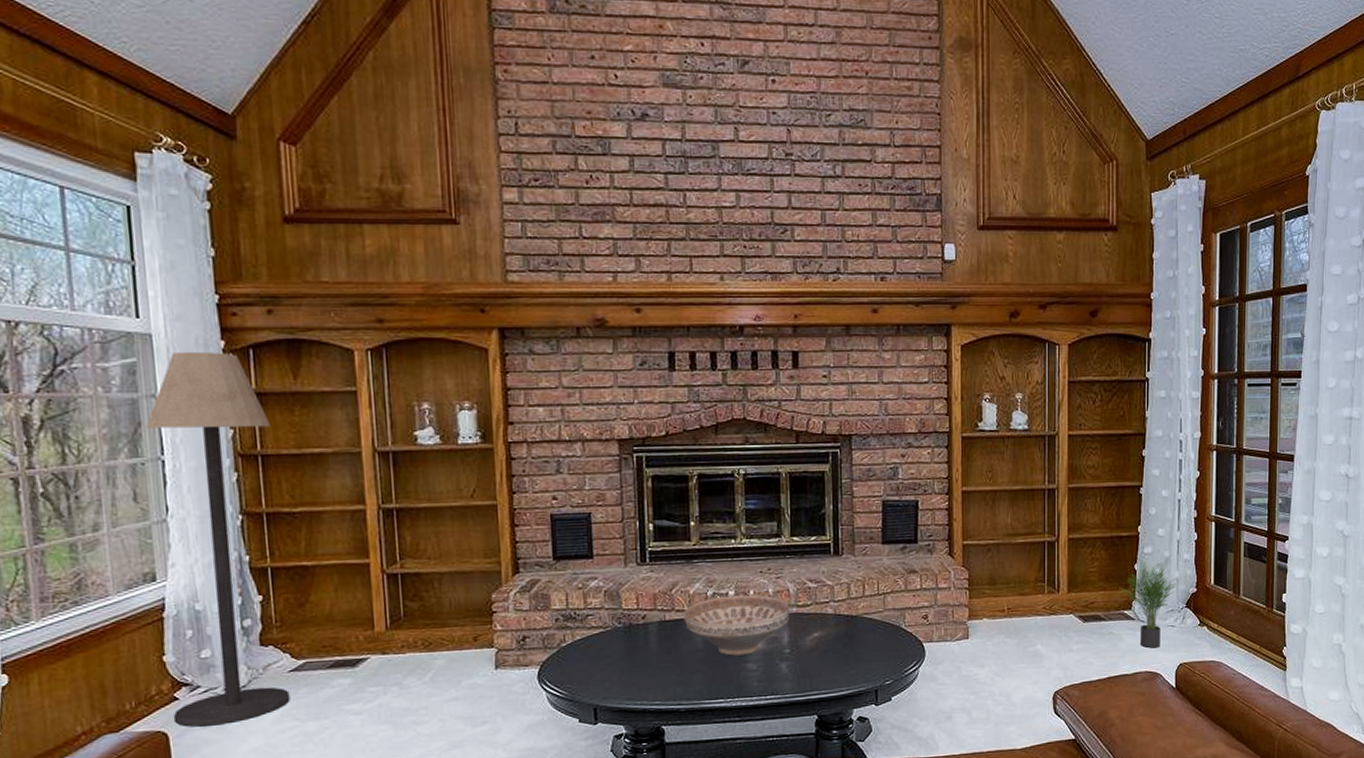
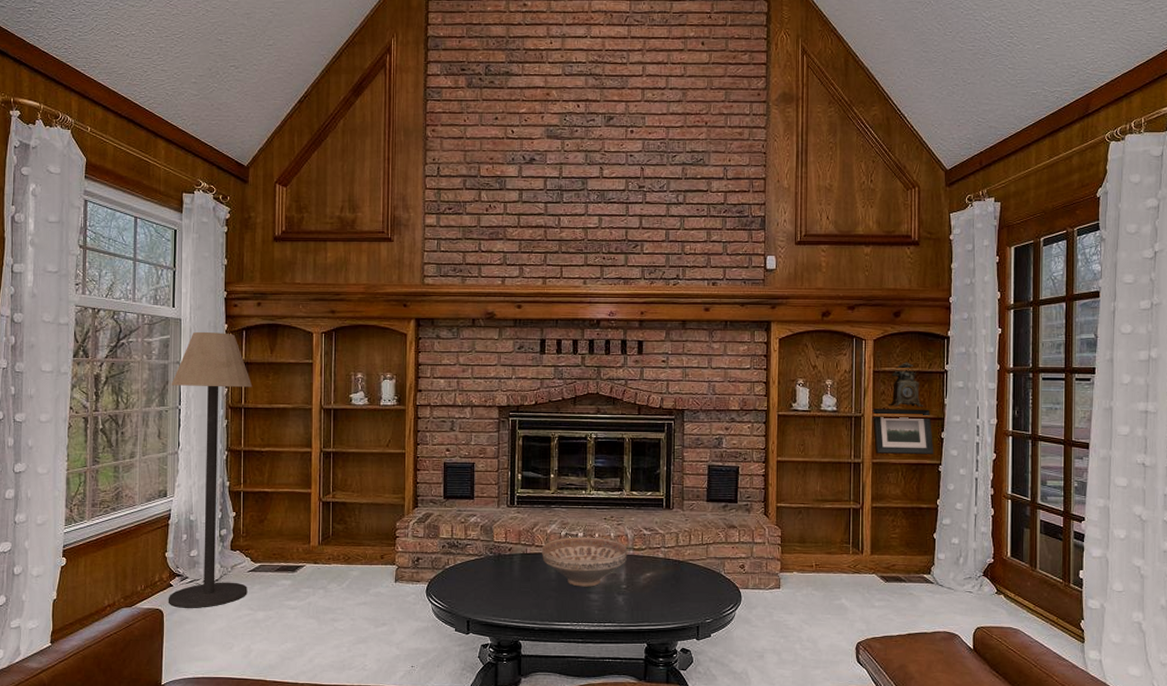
picture frame: none [1067,424,1135,477] -> present [872,409,934,455]
clock: none [1085,370,1124,422] -> present [889,362,924,407]
potted plant: present [1119,555,1178,649] -> none [919,527,976,611]

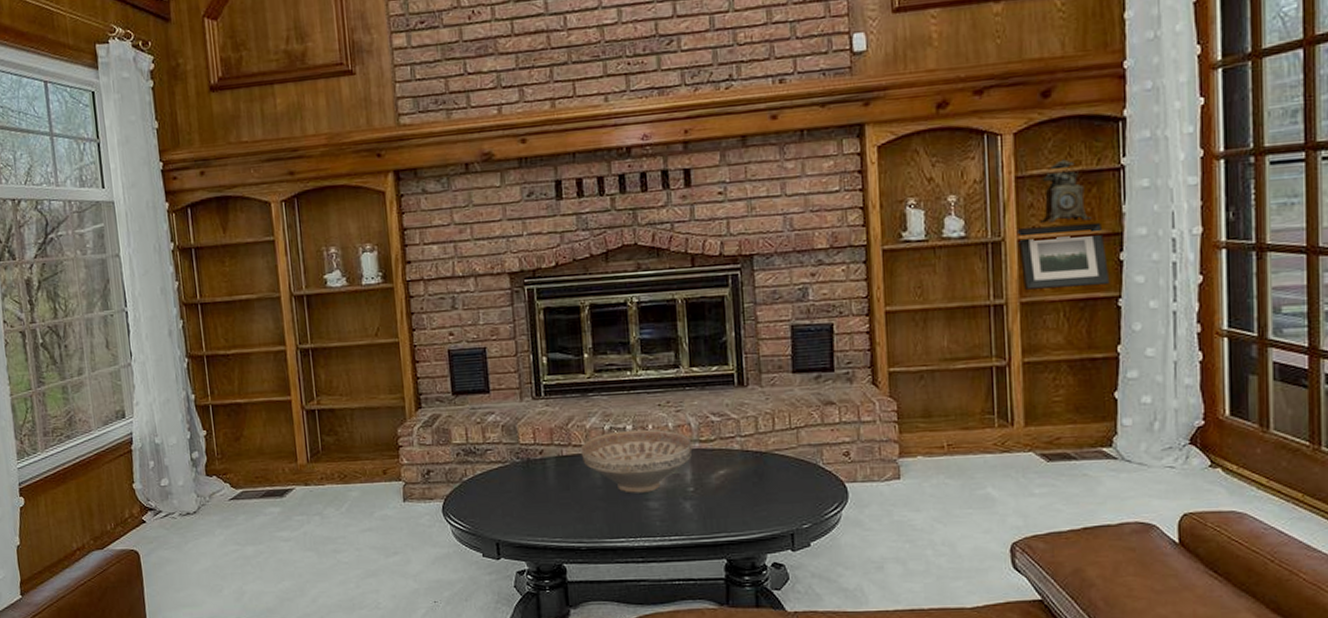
floor lamp: present [168,331,253,608] -> none [113,213,232,547]

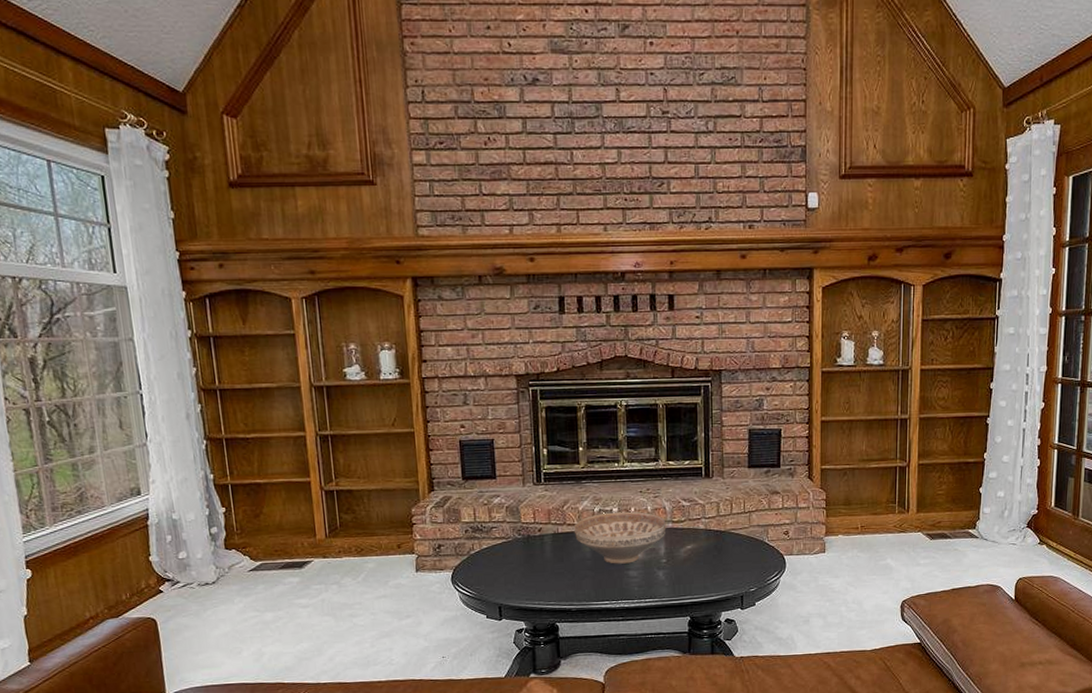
picture frame: present [1016,222,1110,290] -> none [920,359,983,408]
clock: present [1040,159,1092,224] -> none [937,308,974,357]

